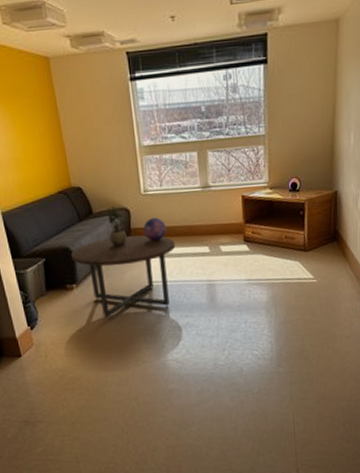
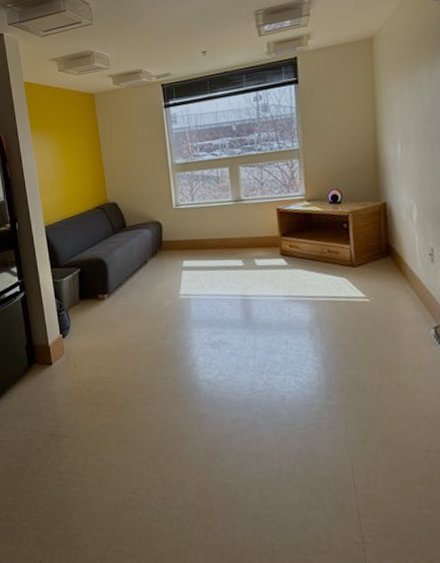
coffee table: present [70,235,176,320] -> none [103,247,208,333]
potted plant: present [105,205,130,247] -> none [138,219,162,259]
decorative ball: present [143,217,167,241] -> none [174,231,198,254]

